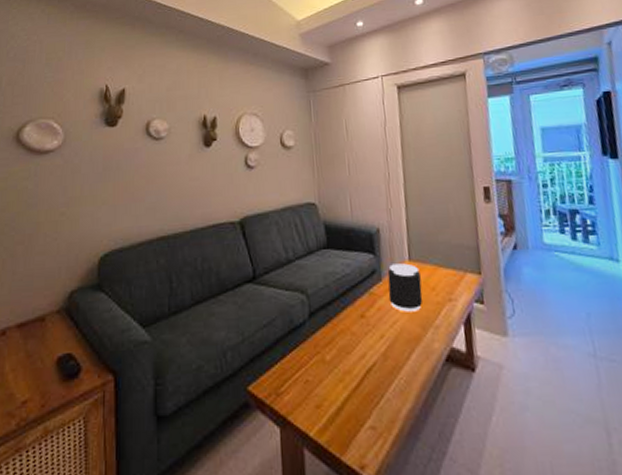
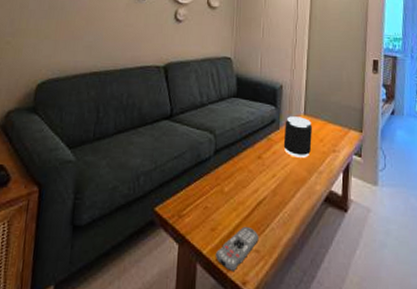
remote control: none [323,399,373,454] -> present [215,226,259,271]

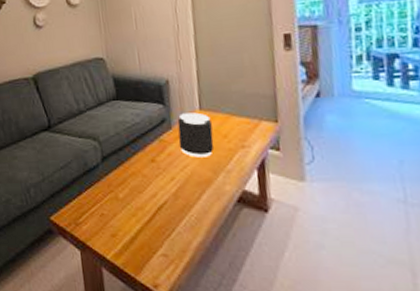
remote control: present [215,226,259,271] -> none [119,231,165,275]

